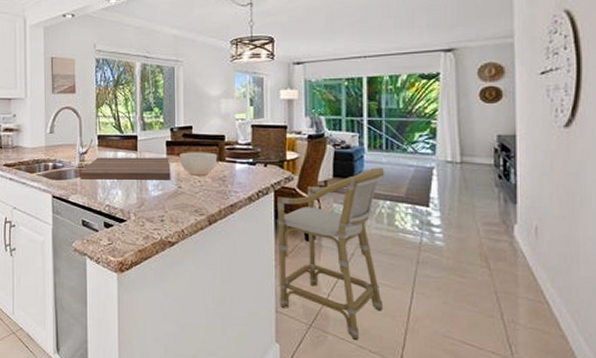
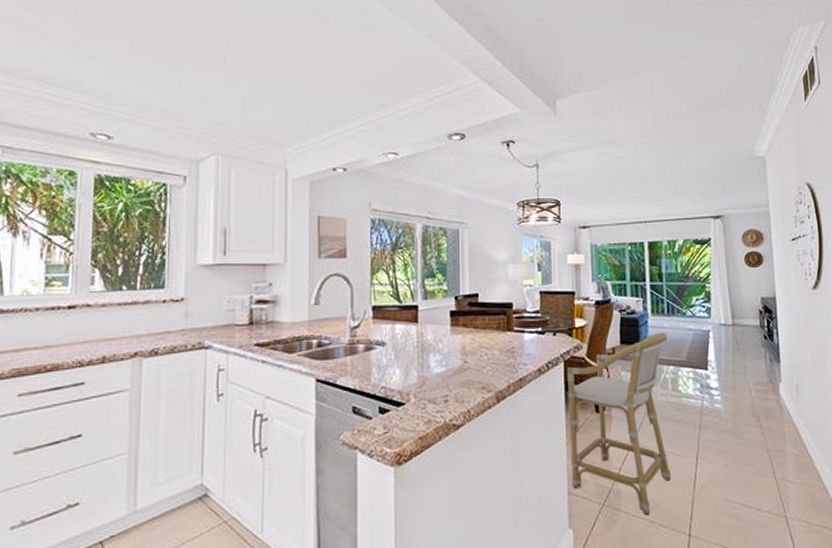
cutting board: present [80,157,171,180] -> none [350,329,456,358]
bowl: present [180,152,218,175] -> none [465,322,506,348]

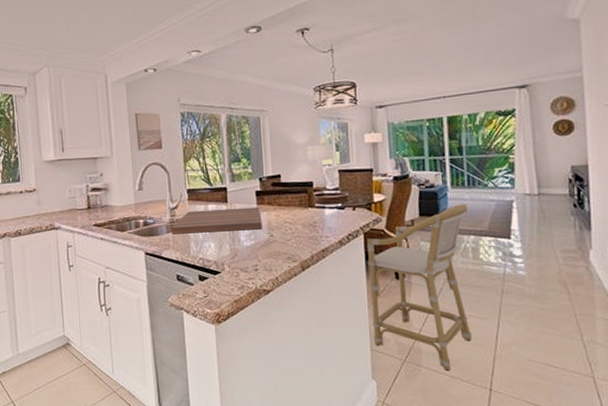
cutting board: none [350,329,456,358] -> present [171,207,262,234]

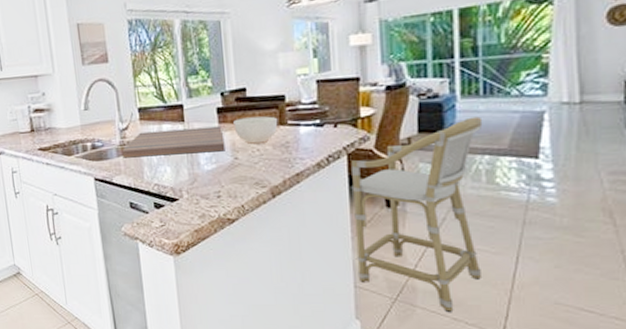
bowl: none [270,199,307,223] -> present [233,116,278,144]

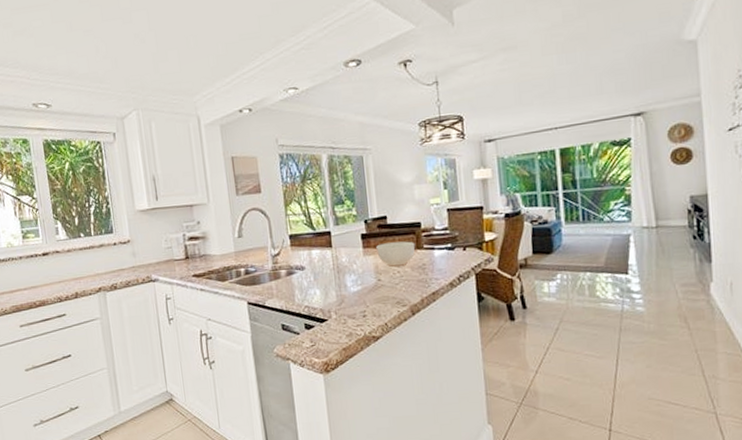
cutting board: present [122,126,225,158] -> none [274,251,369,283]
bar stool: present [351,116,483,312] -> none [479,239,590,412]

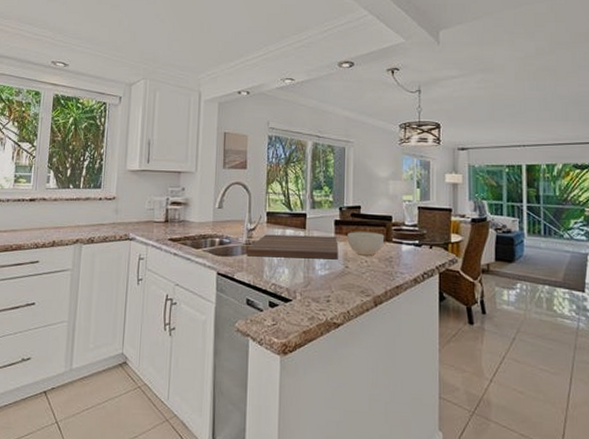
cutting board: none [274,251,369,283] -> present [246,234,338,260]

